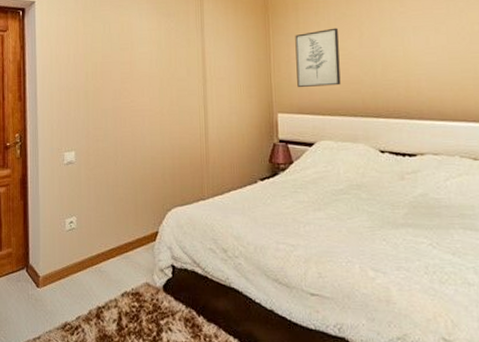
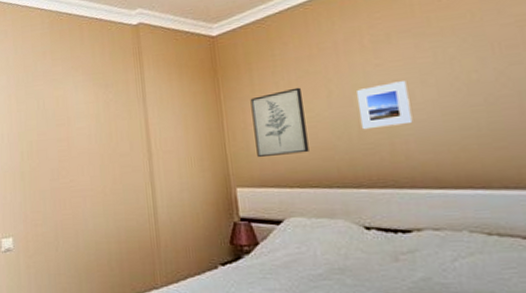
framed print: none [383,28,426,68] -> present [357,81,413,130]

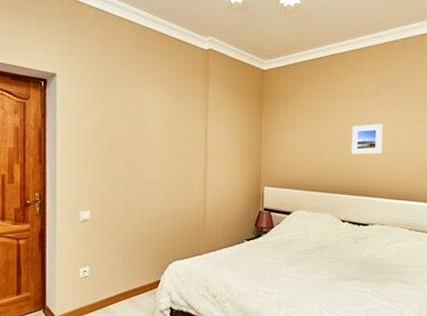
wall art: present [250,87,309,157] -> none [282,118,317,166]

